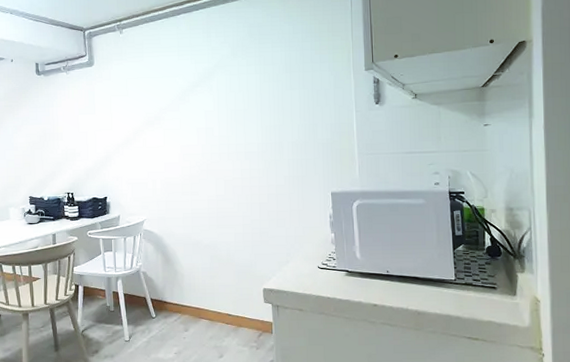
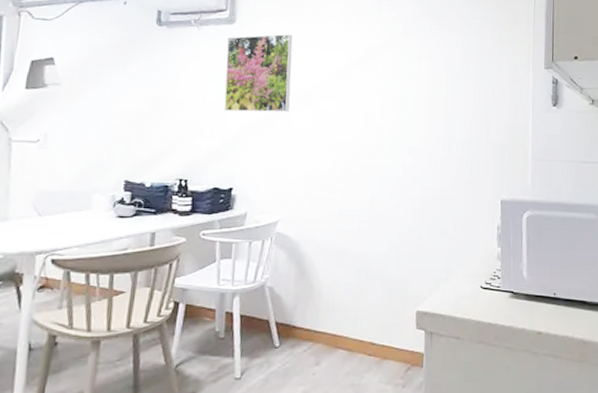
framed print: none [89,68,143,138] -> present [223,34,293,113]

